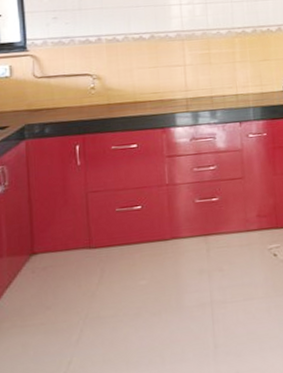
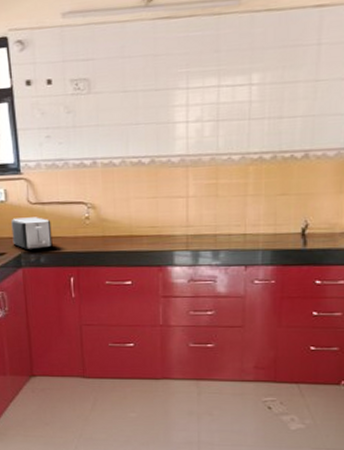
toaster: none [15,90,58,121] -> present [11,217,53,249]

